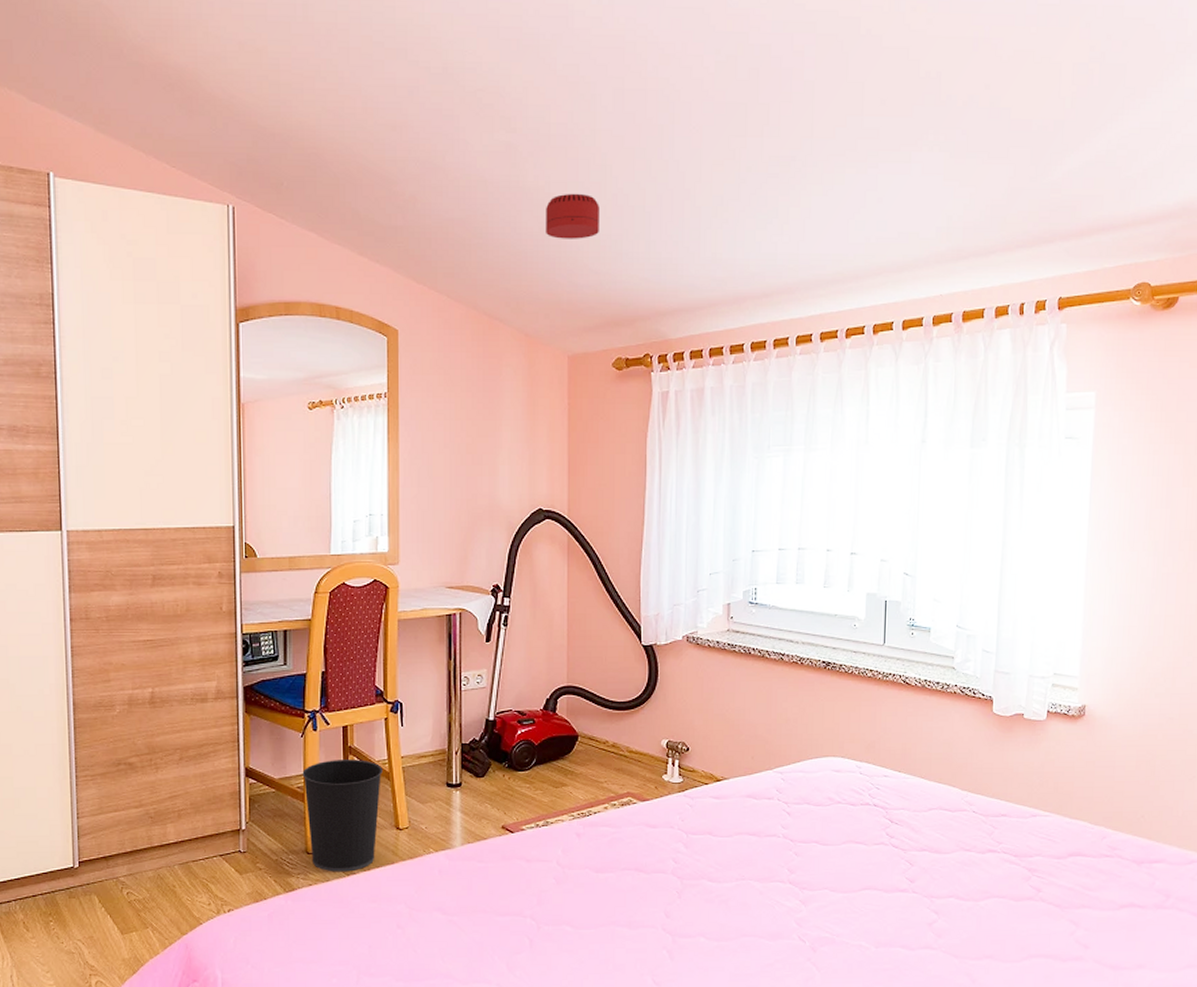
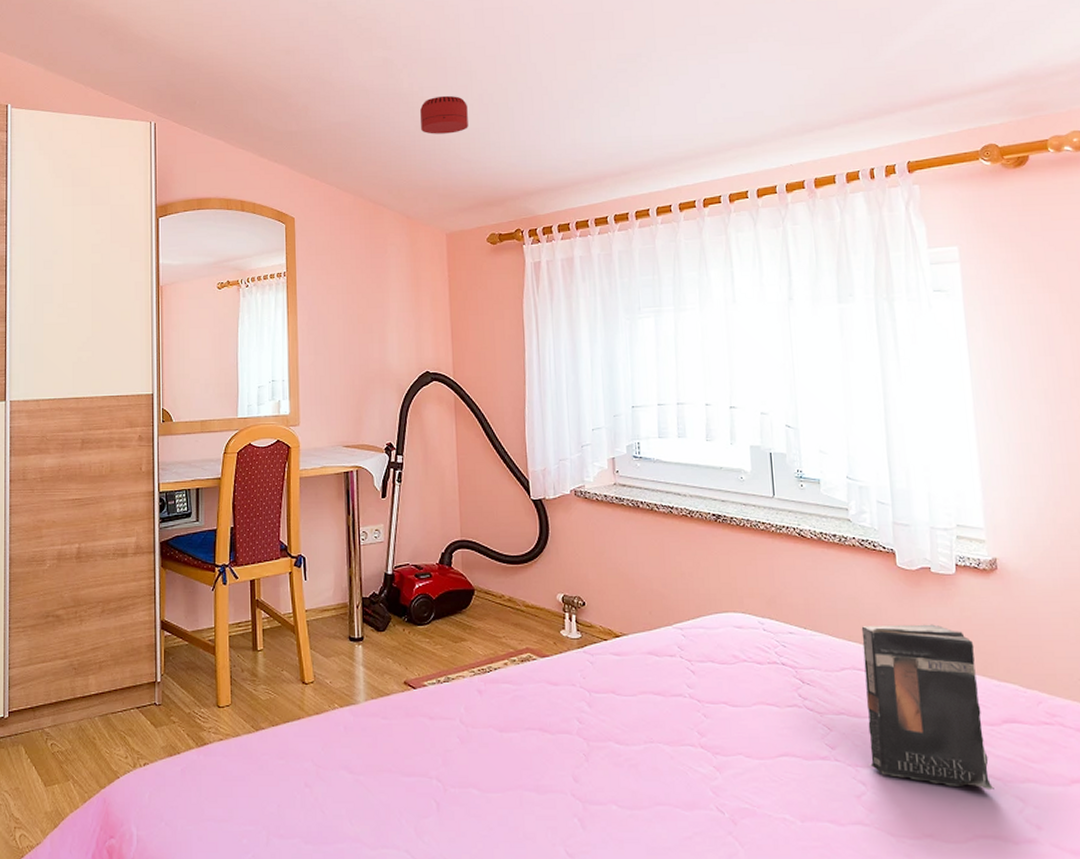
wastebasket: present [302,759,383,872] -> none [213,613,288,727]
book: none [943,767,1053,916] -> present [861,624,994,791]

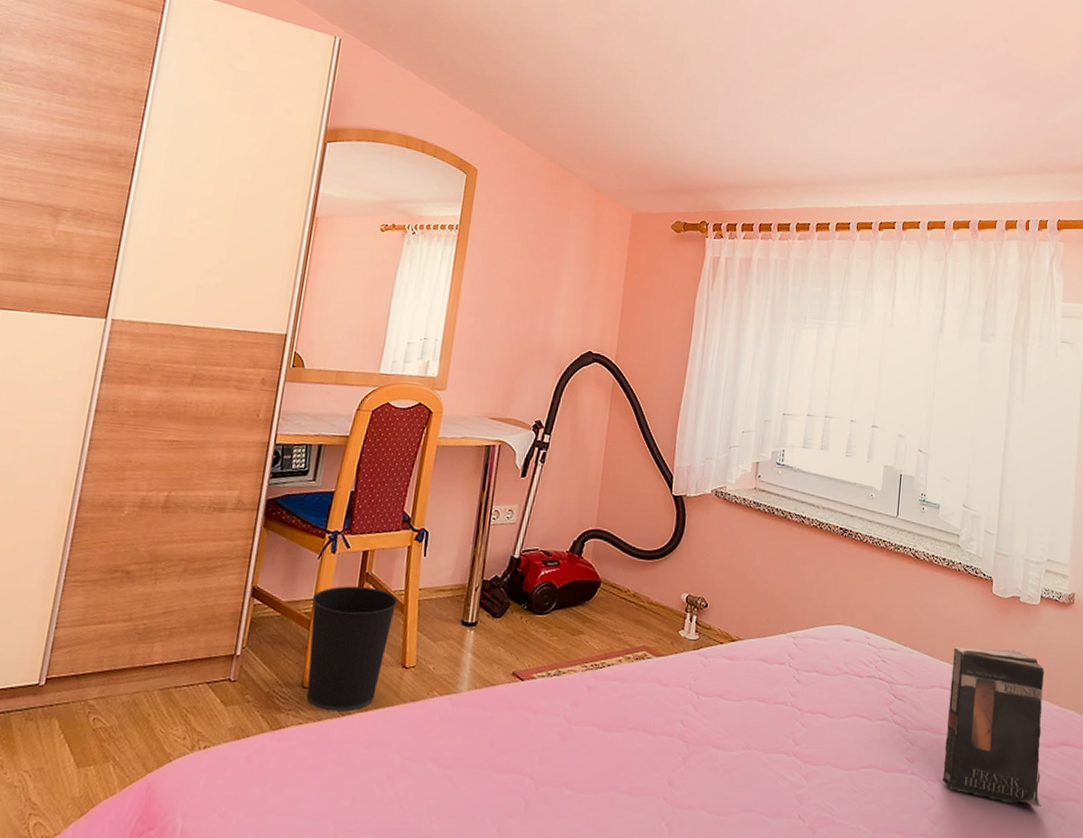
wastebasket: none [213,613,288,727] -> present [306,586,398,712]
smoke detector: present [420,95,468,134] -> none [624,72,675,113]

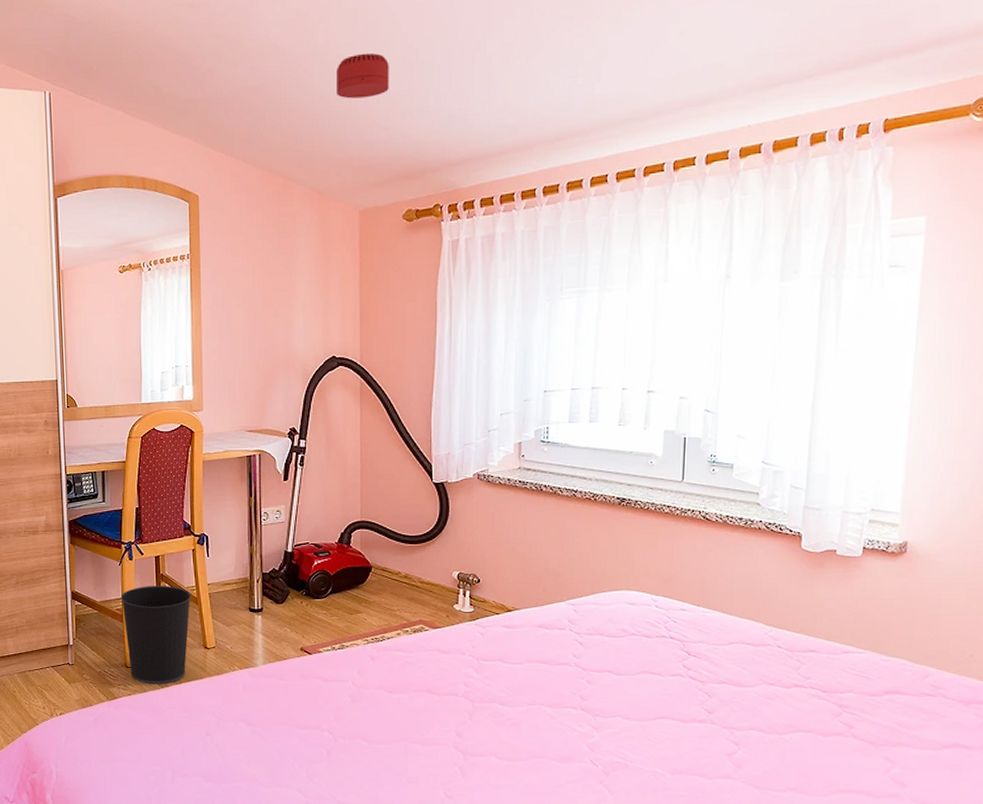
smoke detector: none [624,72,675,113] -> present [337,53,389,99]
book: present [940,647,1045,808] -> none [744,603,869,752]

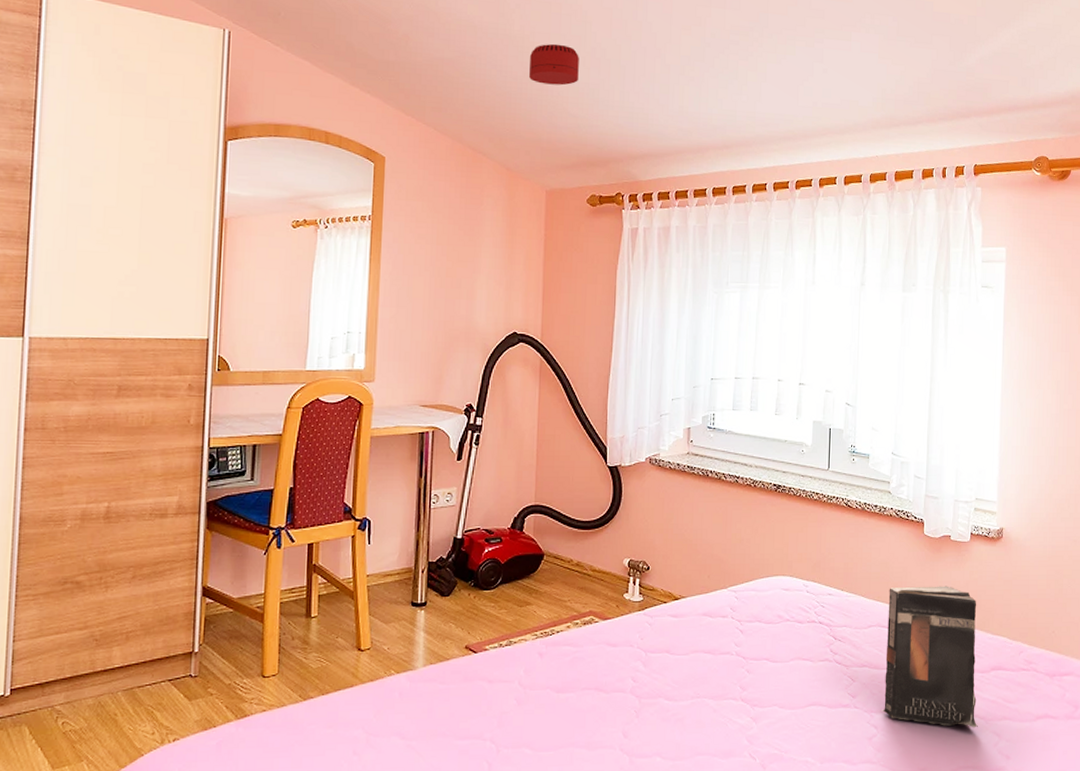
wastebasket: present [120,586,191,685] -> none [262,578,347,697]
book: none [744,603,869,752] -> present [882,586,978,728]

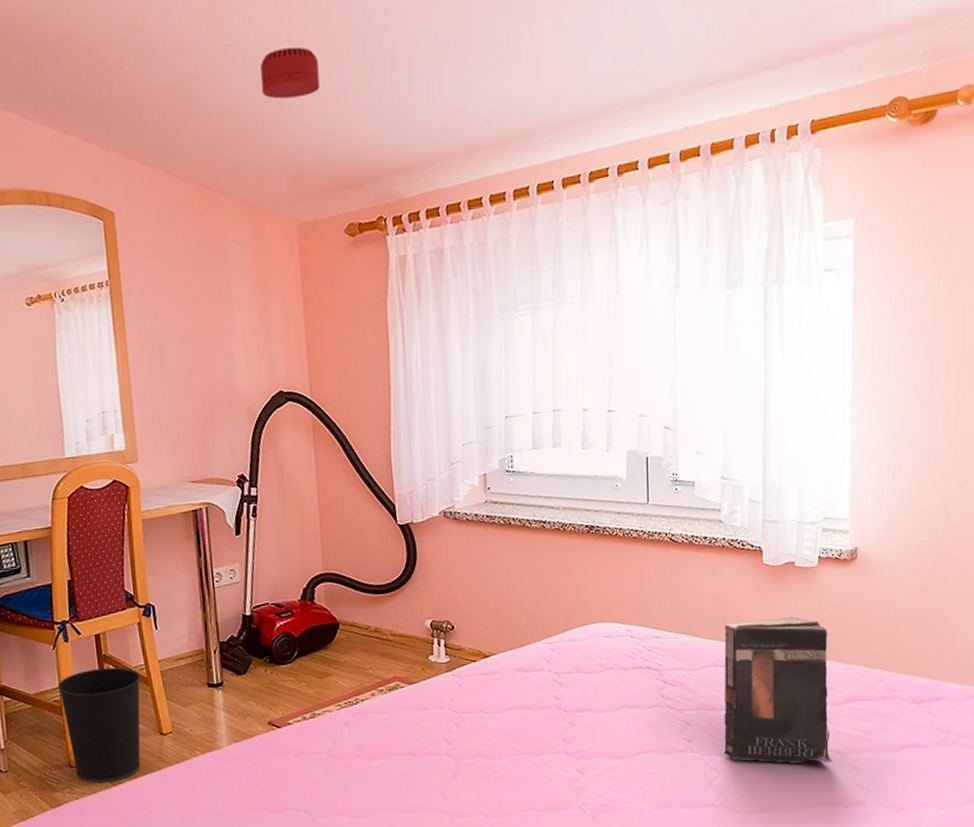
wastebasket: none [262,578,347,697] -> present [57,667,141,784]

